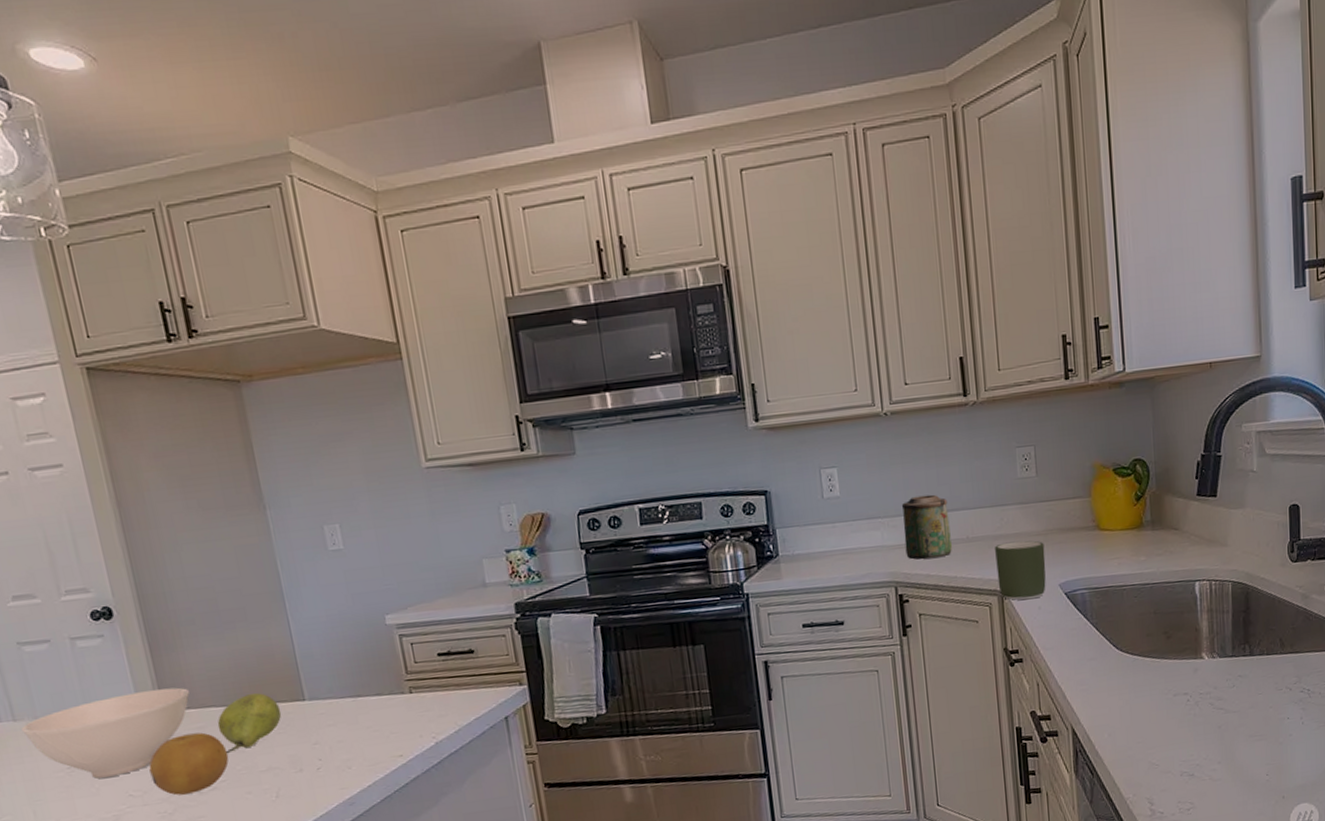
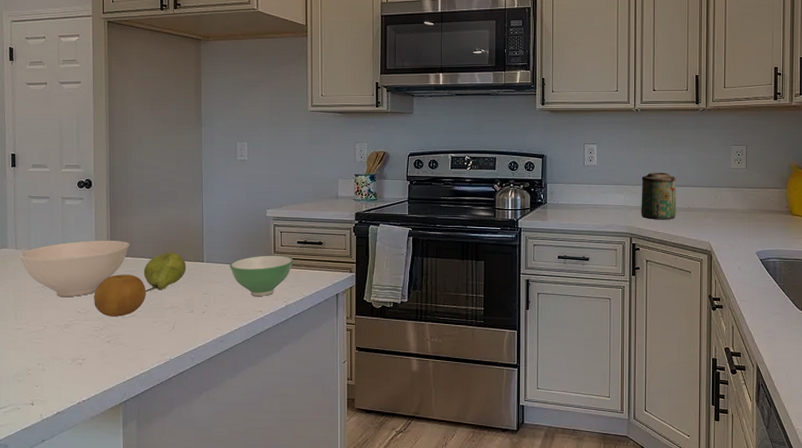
bowl: none [343,675,437,737] -> present [229,255,293,296]
mug: present [995,540,1046,600] -> none [709,215,747,261]

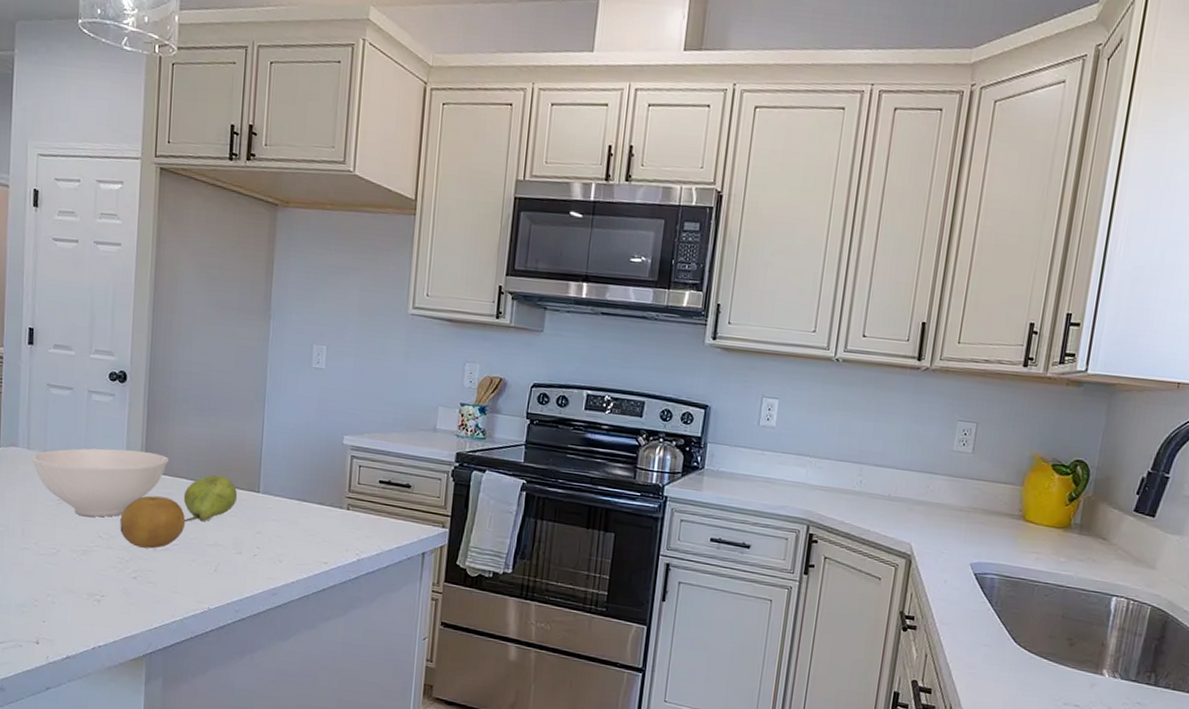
bowl: present [229,255,293,296] -> none [291,492,372,545]
canister: present [641,172,676,220] -> none [825,444,878,508]

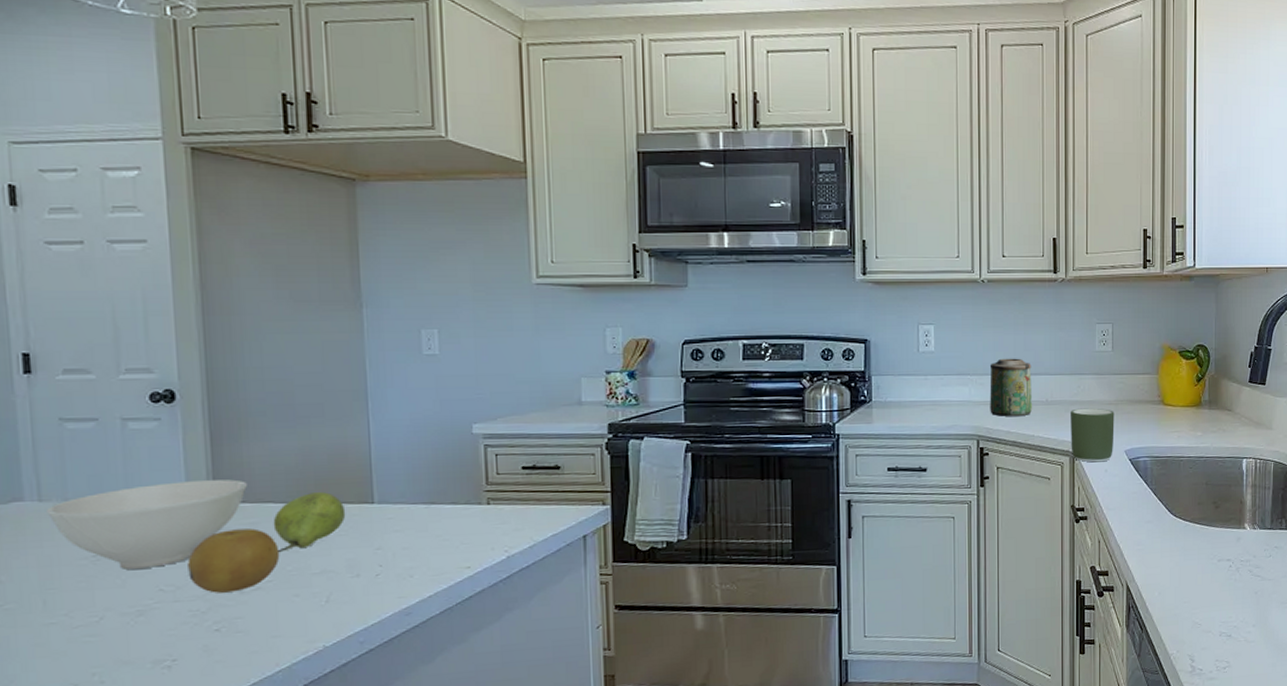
canister: none [825,444,878,508] -> present [989,358,1032,417]
mug: none [909,509,965,571] -> present [1071,408,1115,463]

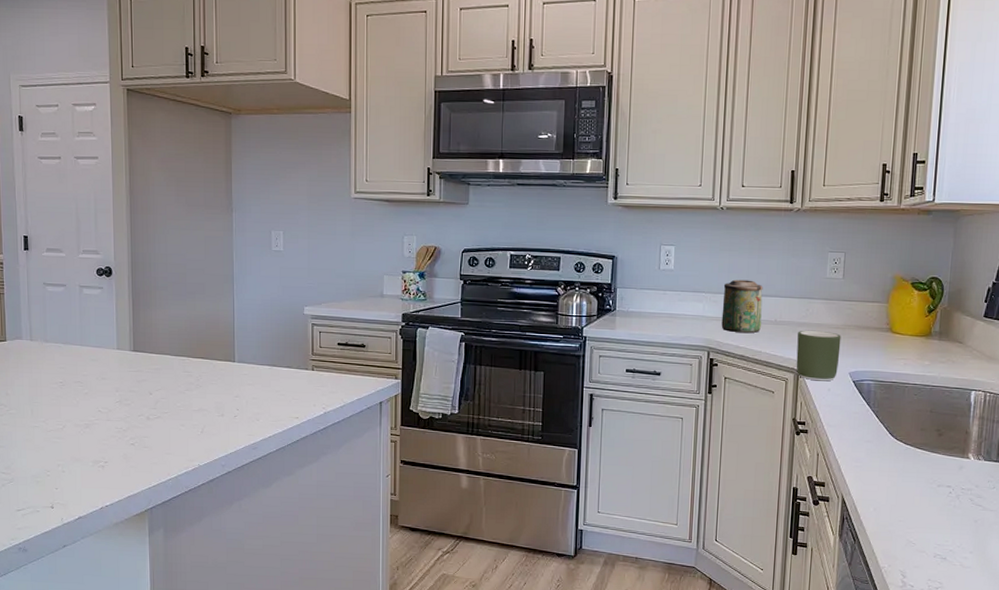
bowl: present [45,479,249,570] -> none [34,334,155,395]
fruit: present [187,528,280,593] -> none [116,372,173,418]
fruit: present [273,492,346,552] -> none [169,350,216,392]

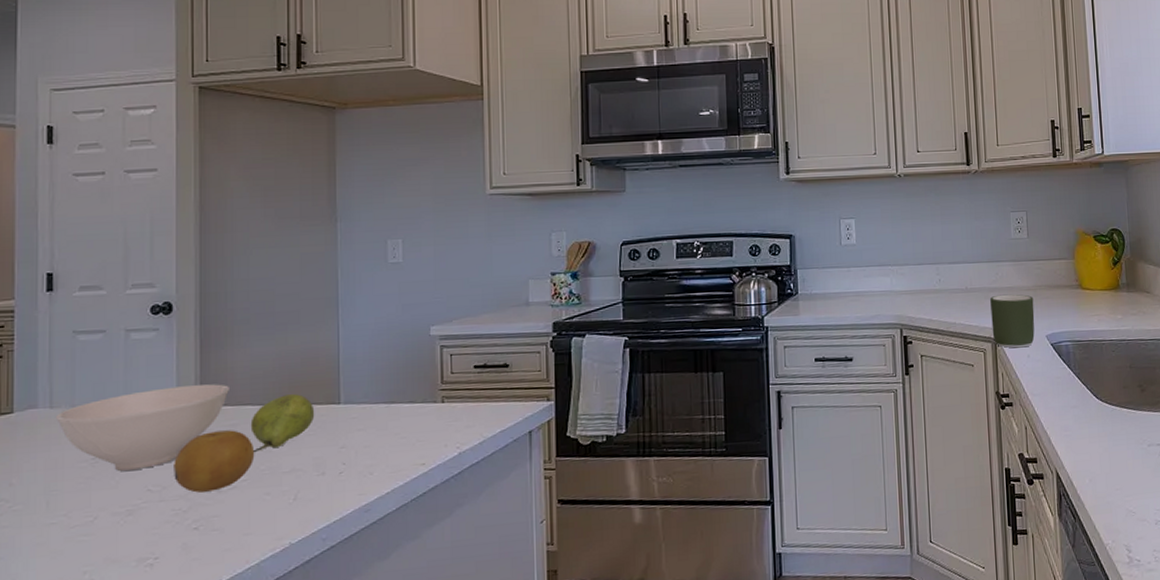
bowl: none [34,334,155,395] -> present [55,384,231,472]
fruit: none [116,372,173,418] -> present [174,430,255,493]
fruit: none [169,350,216,392] -> present [250,394,315,452]
canister: present [721,279,763,333] -> none [909,248,952,305]

